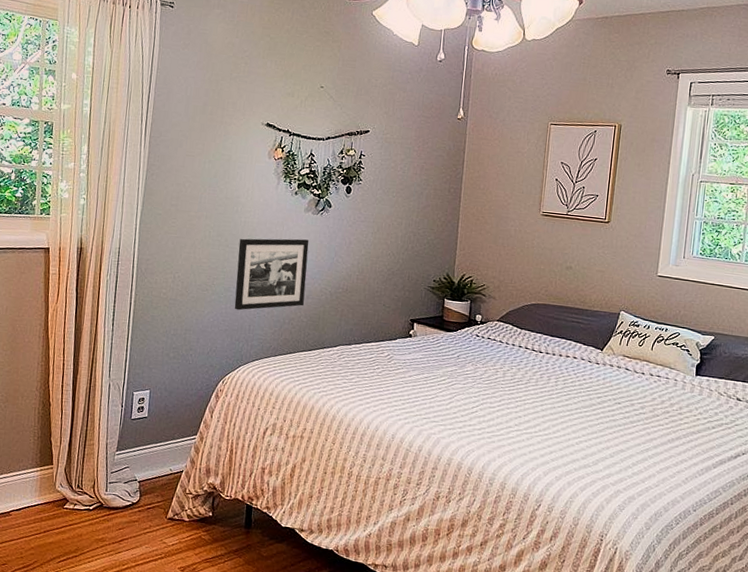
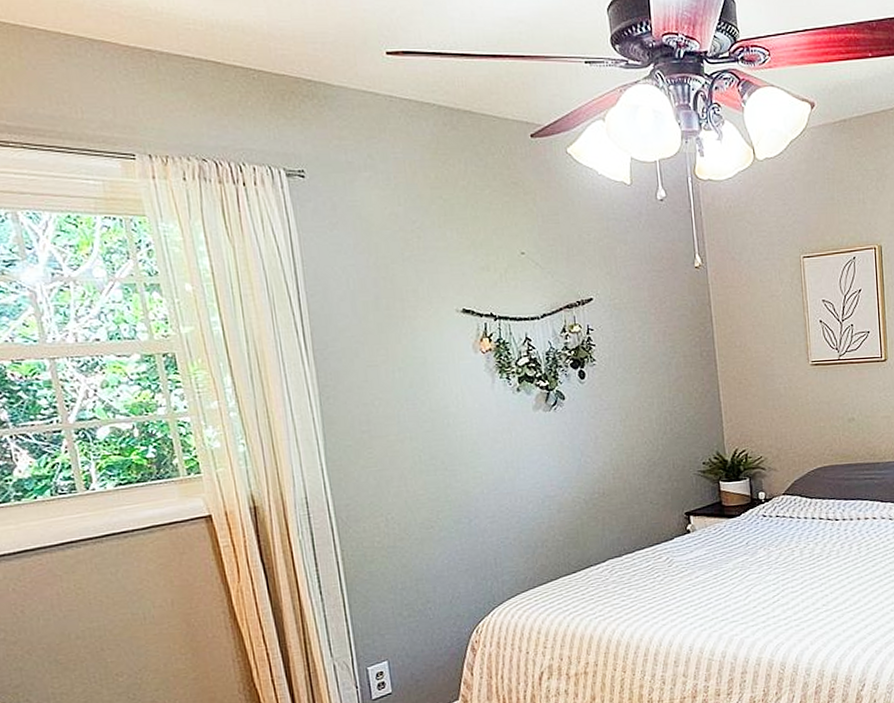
picture frame: present [234,238,309,311] -> none [459,443,555,544]

